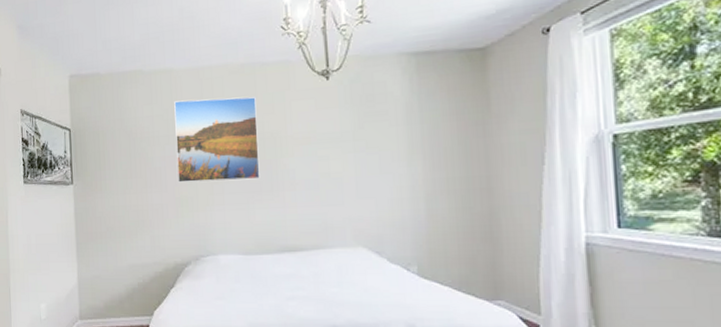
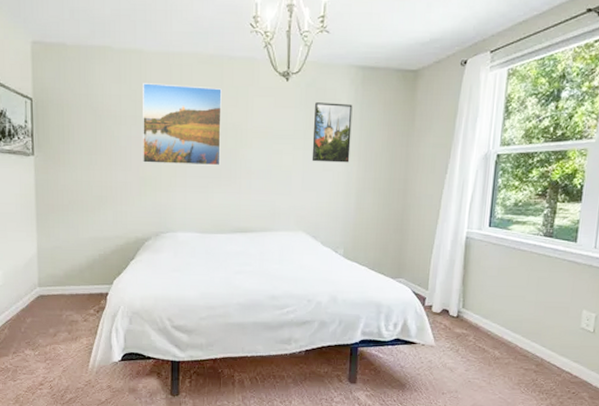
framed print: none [362,96,412,165] -> present [311,102,353,163]

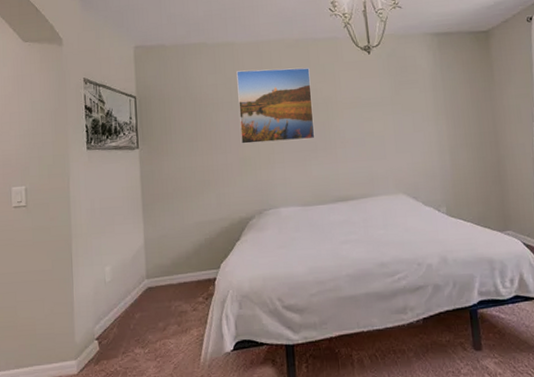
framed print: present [311,102,353,163] -> none [398,68,438,125]

